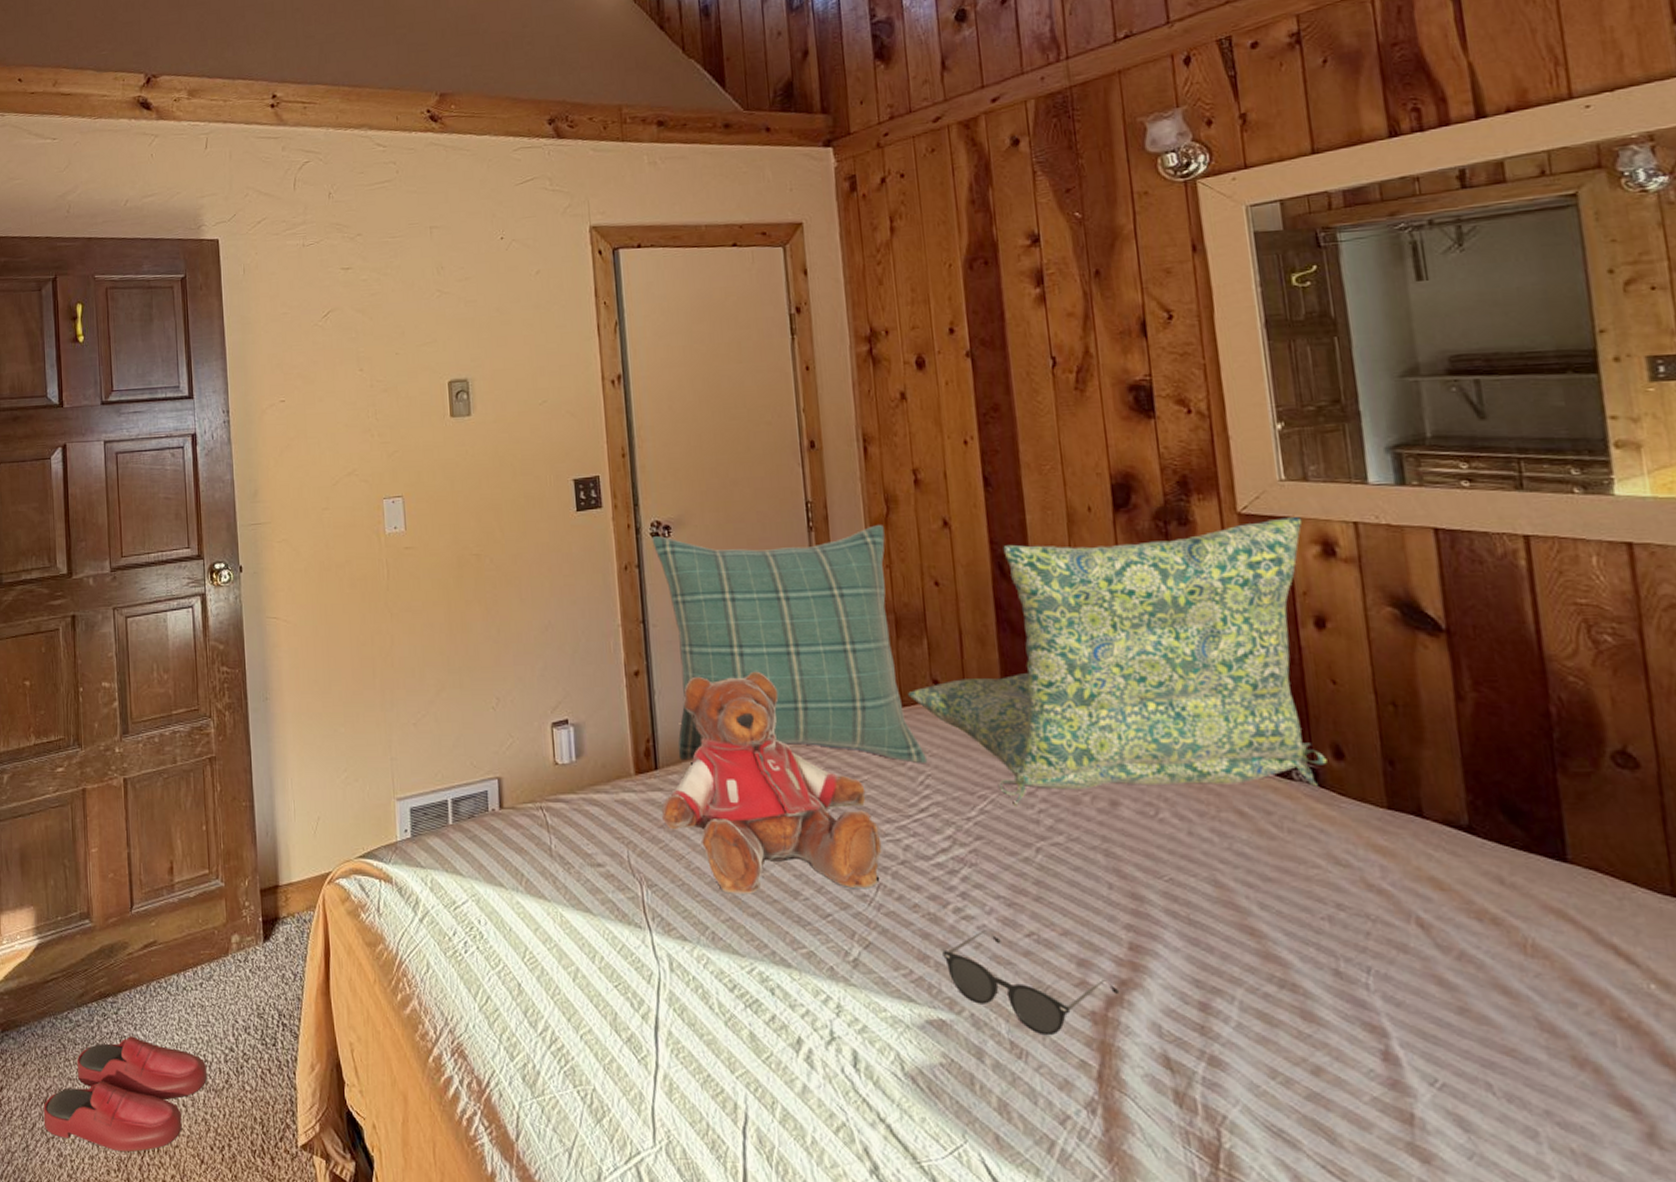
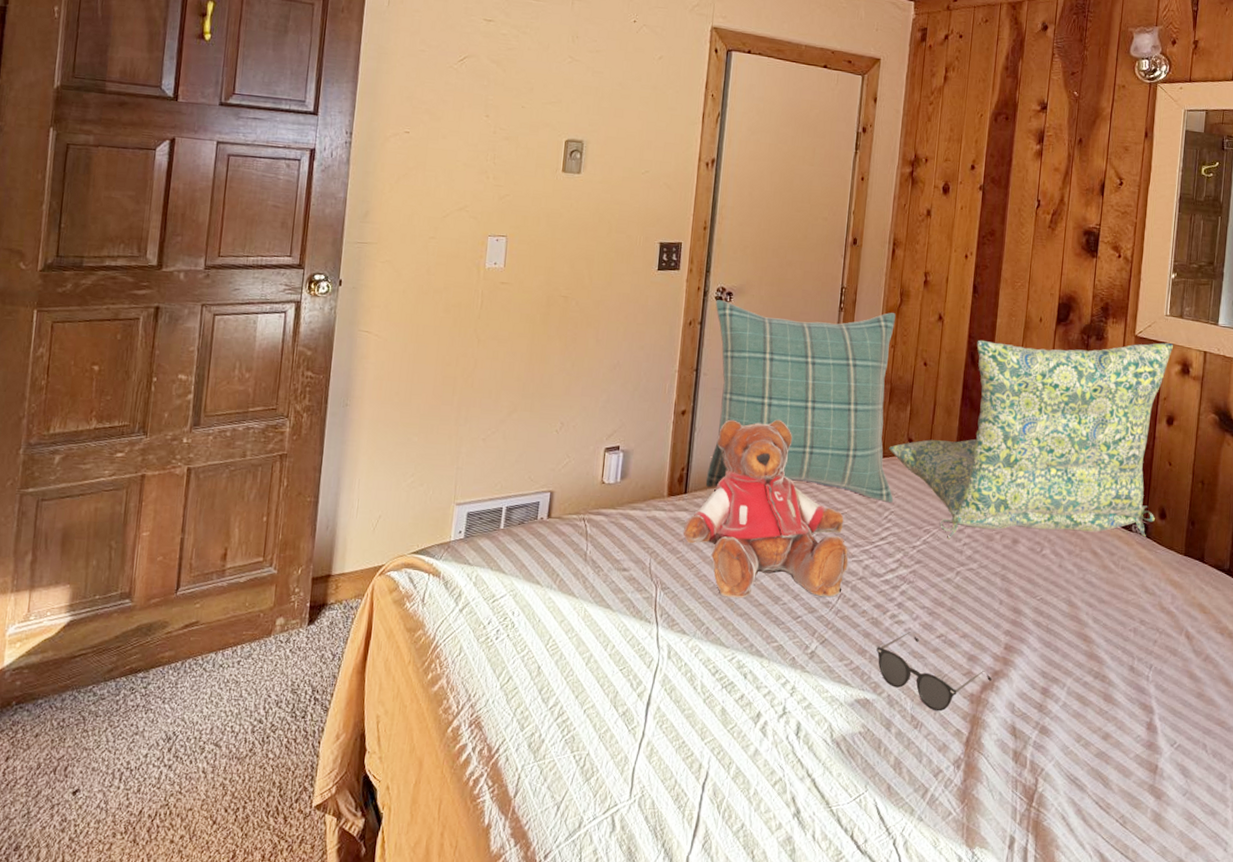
slippers: present [43,1036,207,1153] -> none [50,709,232,816]

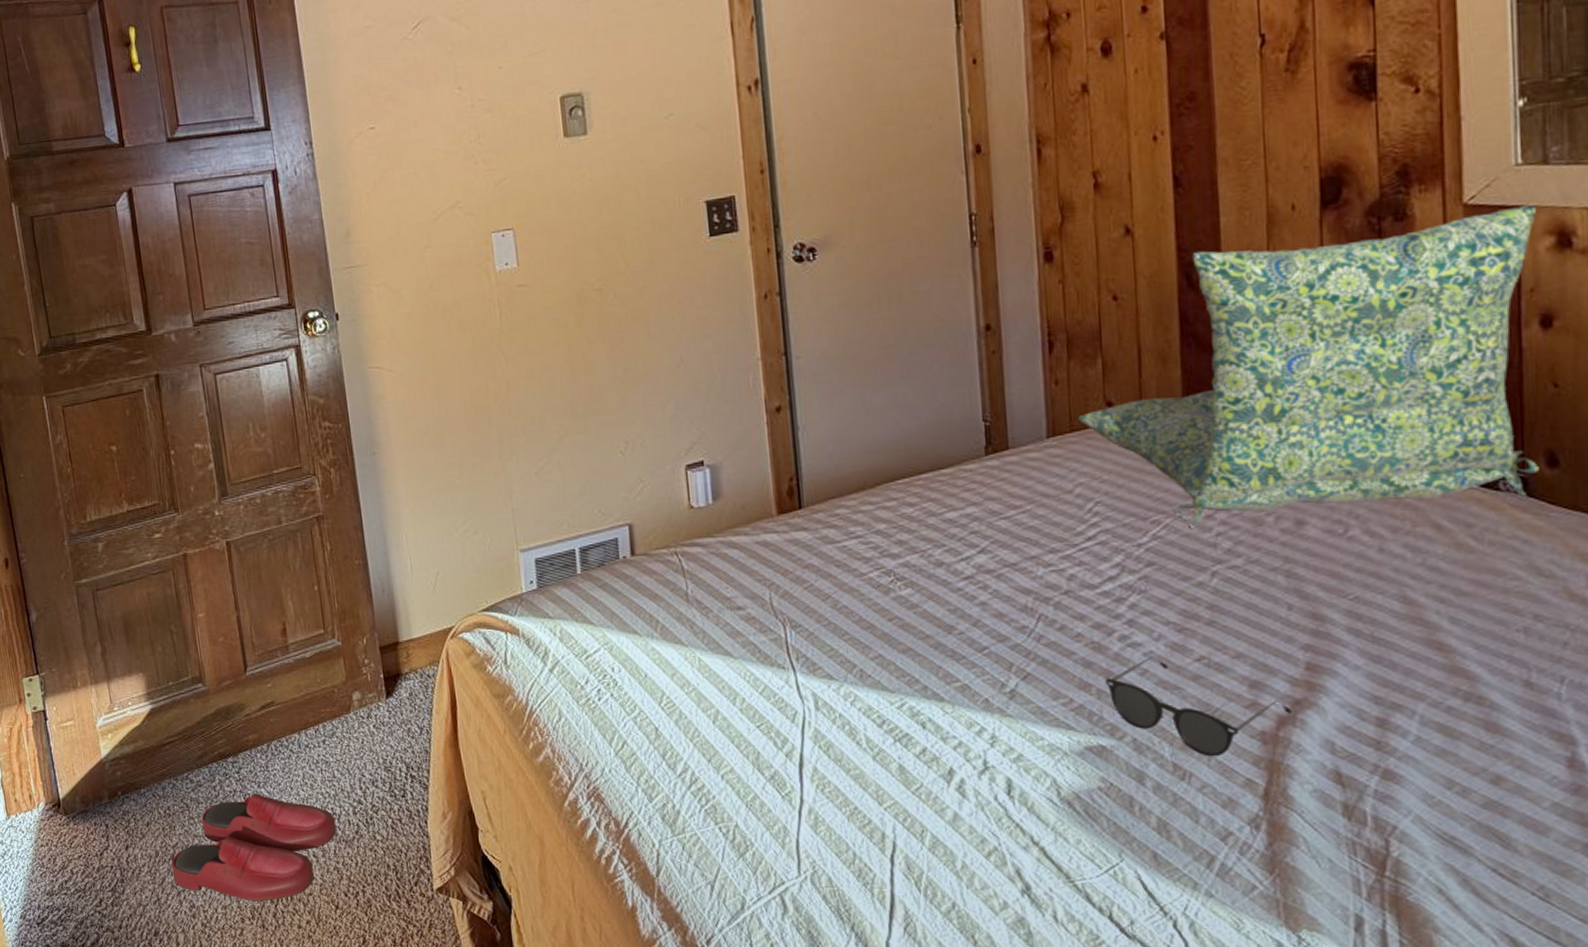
slippers: none [50,709,232,816] -> present [171,793,336,902]
teddy bear: present [682,419,849,598] -> none [805,401,1045,631]
pillow: present [705,300,896,502] -> none [794,236,1098,499]

